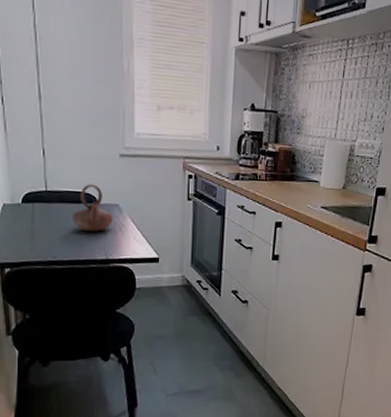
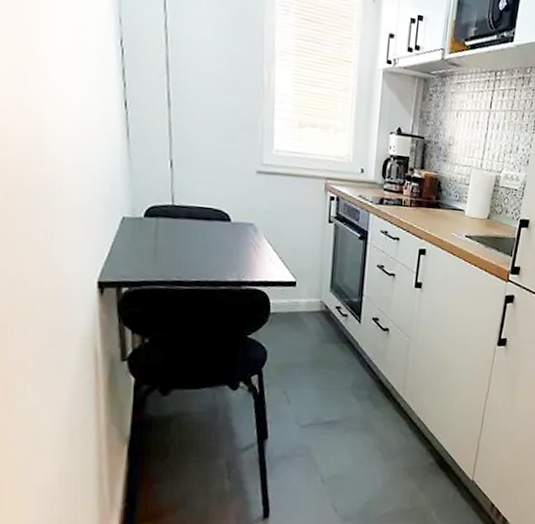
teapot: present [72,184,113,232] -> none [201,200,247,252]

